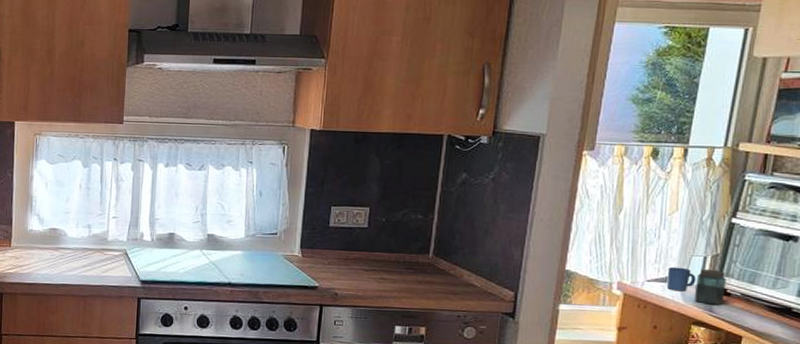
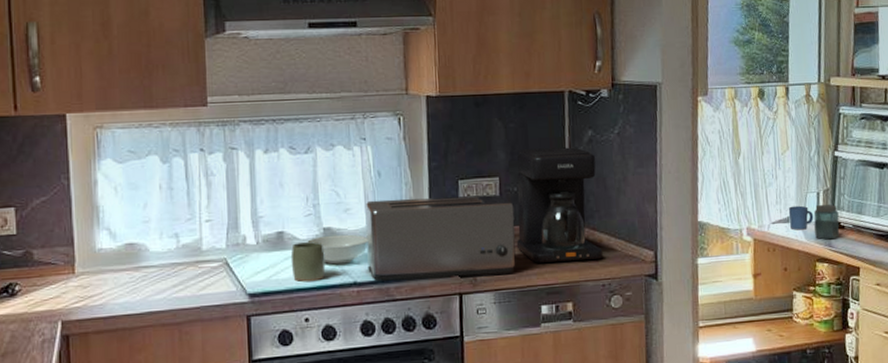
mug: none [177,244,207,277] -> present [290,242,326,282]
bowl: none [193,241,245,267] -> present [307,234,368,265]
toaster: none [242,215,381,294] -> present [365,194,516,283]
coffee maker: none [378,185,466,293] -> present [516,147,603,263]

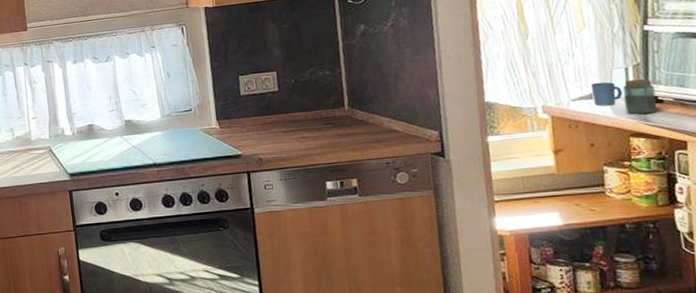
mug: present [290,242,326,282] -> none [100,131,129,164]
bowl: present [307,234,368,265] -> none [112,125,164,150]
toaster: present [365,194,516,283] -> none [158,86,299,164]
coffee maker: present [516,147,603,263] -> none [292,40,384,145]

